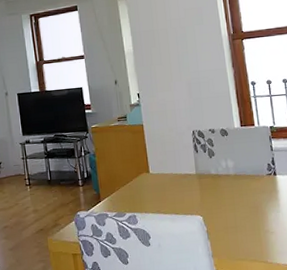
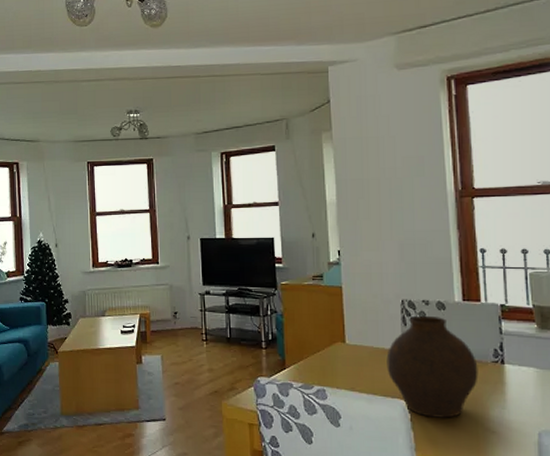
vase: none [184,141,257,228] -> present [386,315,478,418]

